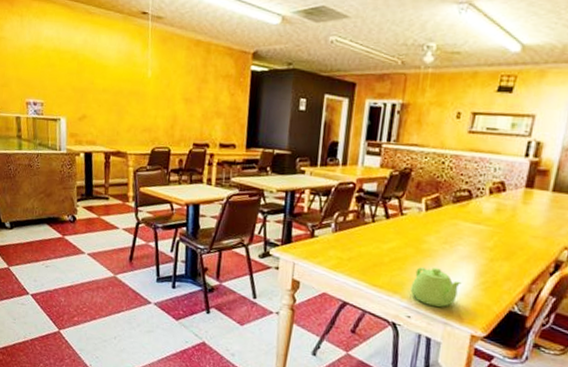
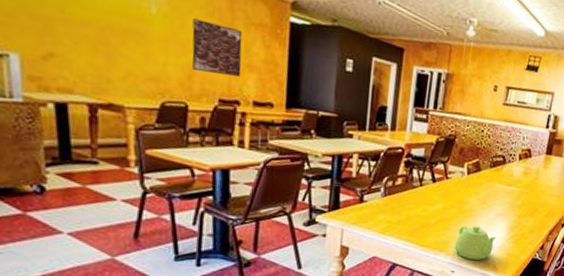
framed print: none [174,77,213,123] -> present [192,18,243,77]

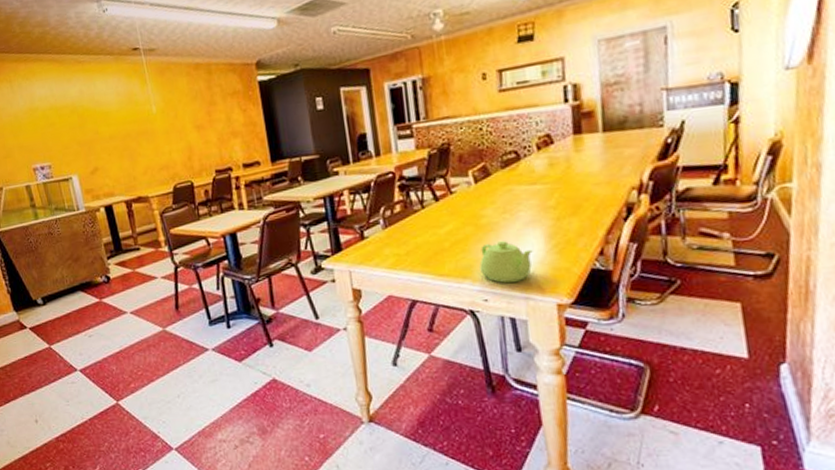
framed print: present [192,18,243,77] -> none [183,103,228,150]

